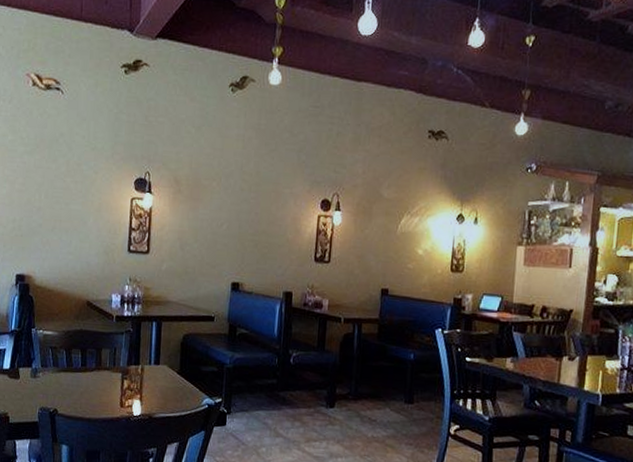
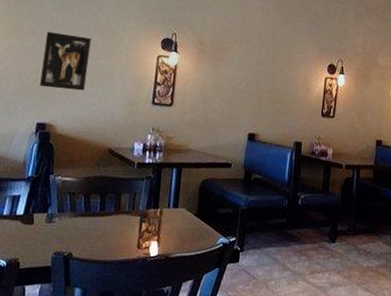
wall art: none [17,177,63,240] -> present [40,32,91,91]

